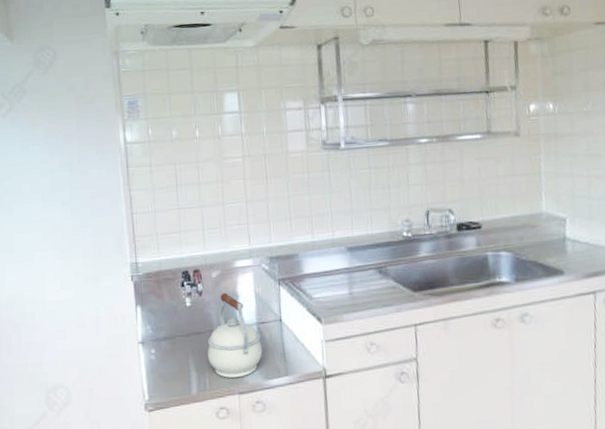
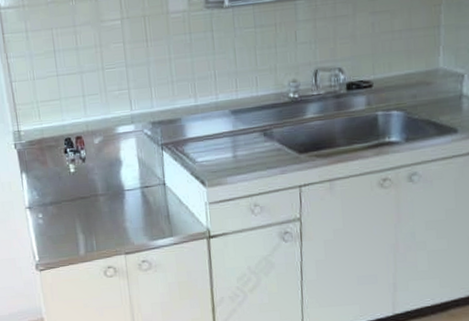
kettle: present [207,292,263,379] -> none [92,158,148,240]

